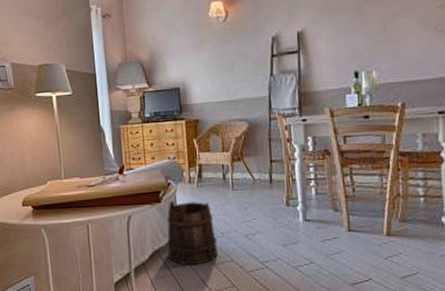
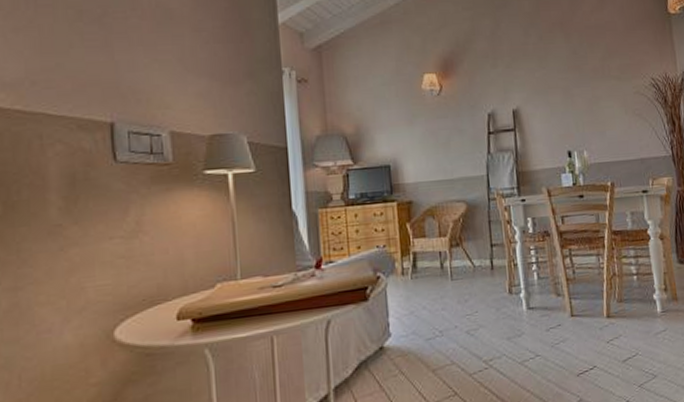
bucket: present [167,200,218,266] -> none [376,296,436,376]

